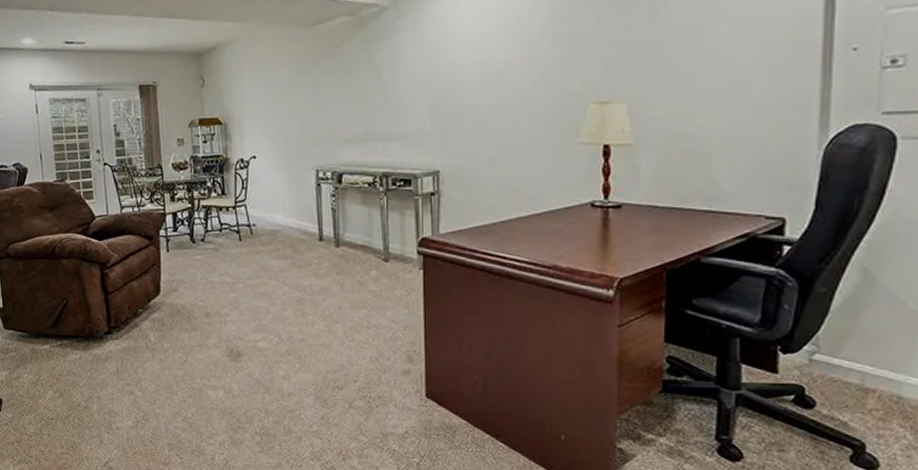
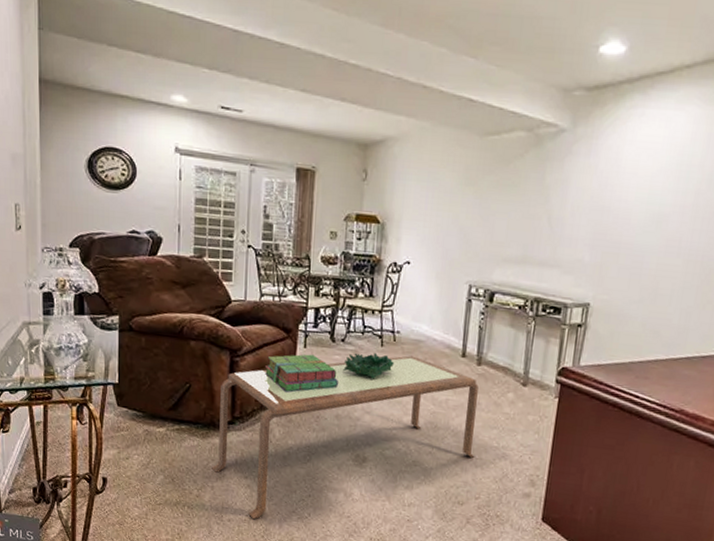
coffee table: none [95,246,347,425] -> present [212,355,479,520]
stack of books: none [133,257,205,297] -> present [265,354,339,393]
decorative bowl: none [206,248,254,274] -> present [343,353,394,379]

